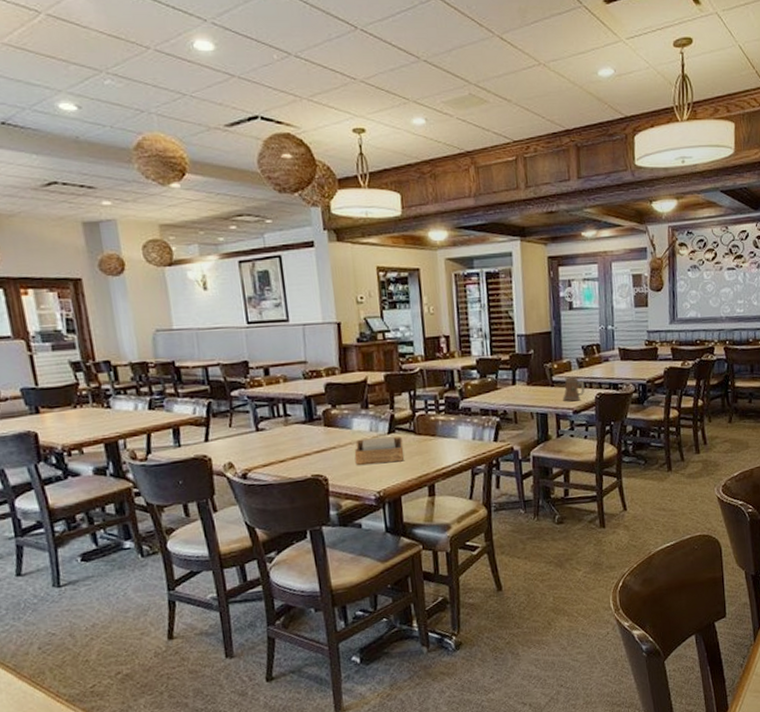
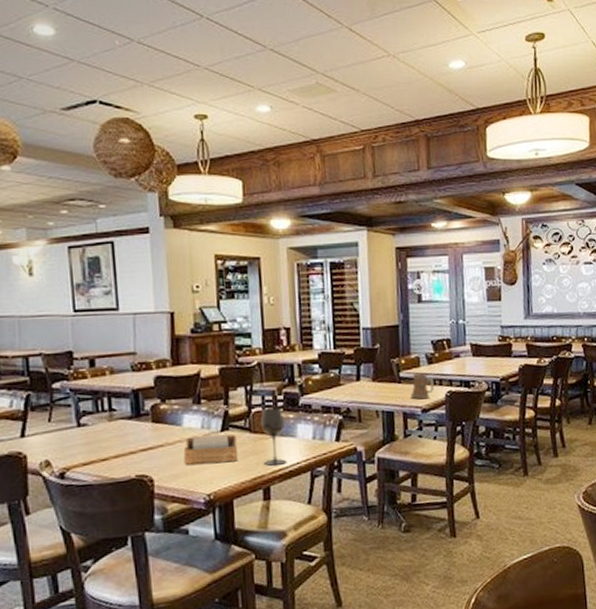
wineglass: none [424,410,449,465] -> present [261,407,286,466]

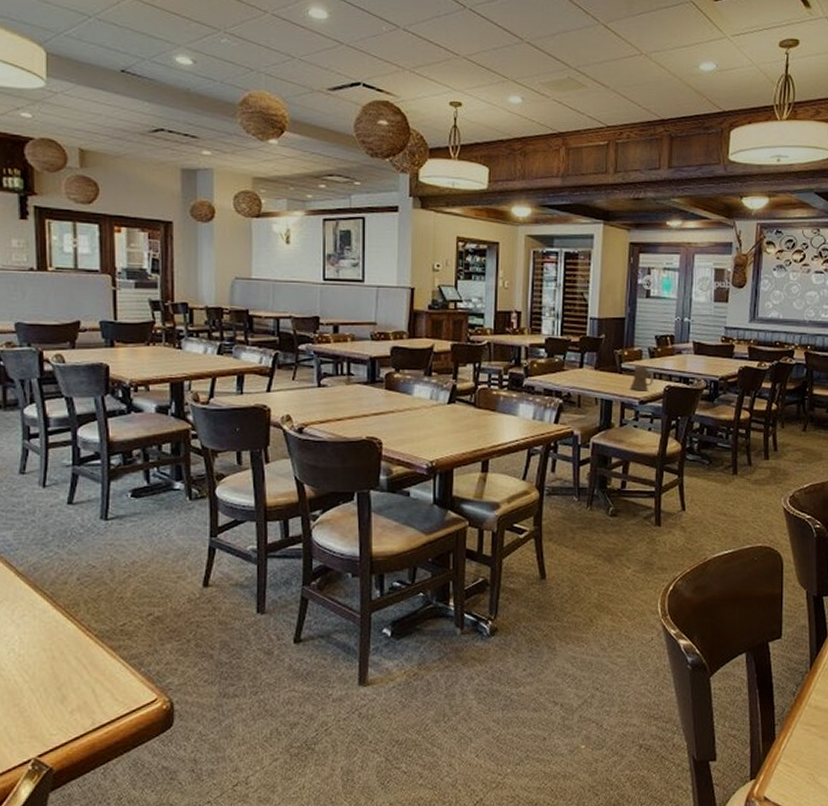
napkin holder: present [183,434,238,465] -> none [411,406,462,433]
wineglass: present [261,407,286,466] -> none [484,385,509,440]

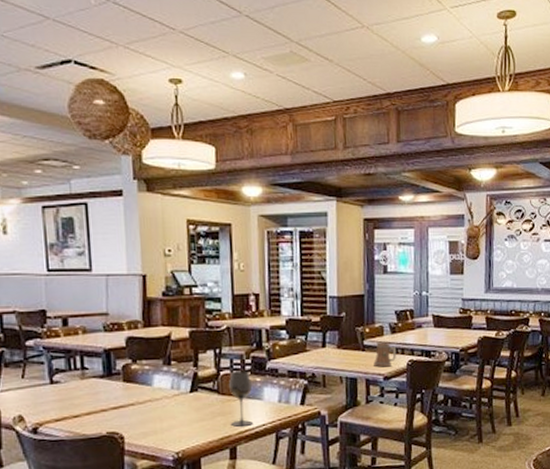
wineglass: none [484,385,509,440] -> present [229,370,253,427]

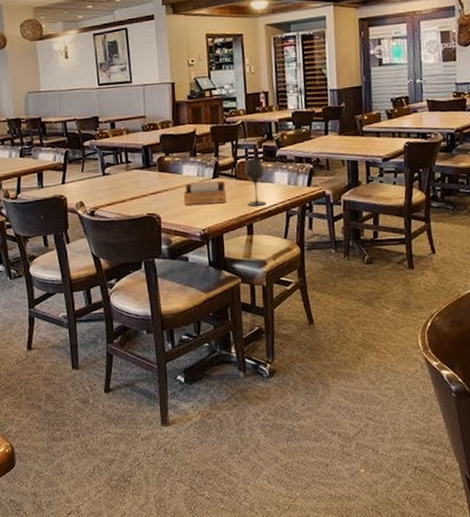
napkin holder: none [153,395,206,424] -> present [183,180,227,206]
beer mug: present [374,342,397,367] -> none [372,127,394,150]

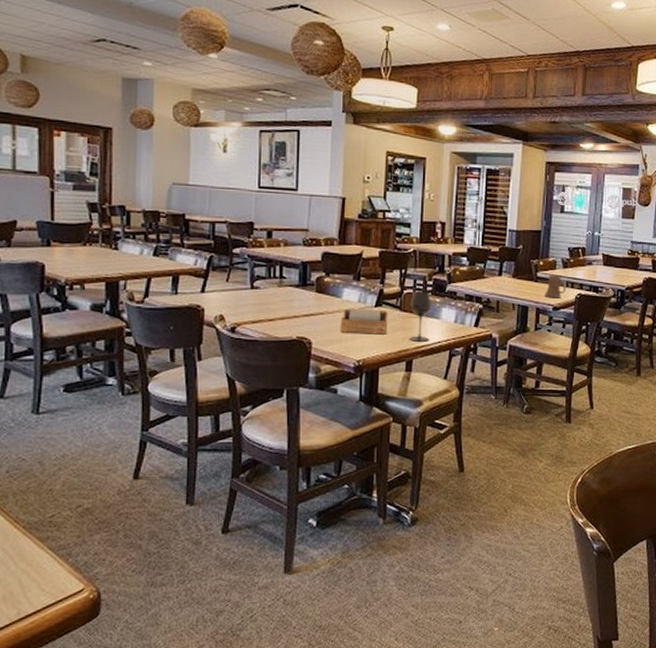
beer mug: none [372,127,394,150] -> present [545,275,567,299]

